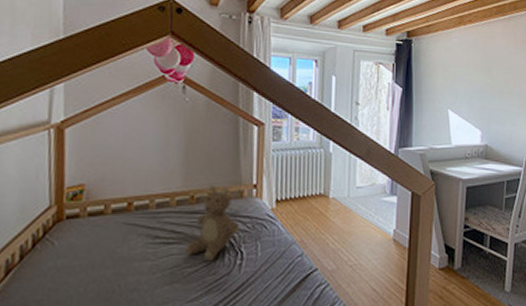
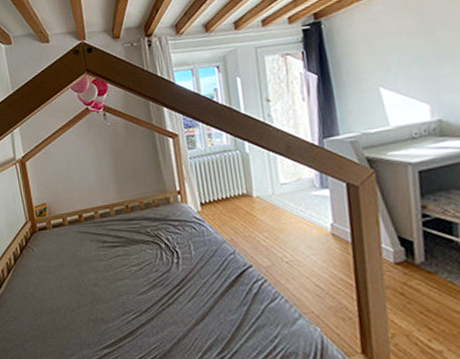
teddy bear: present [184,184,240,262] -> none [128,194,172,261]

